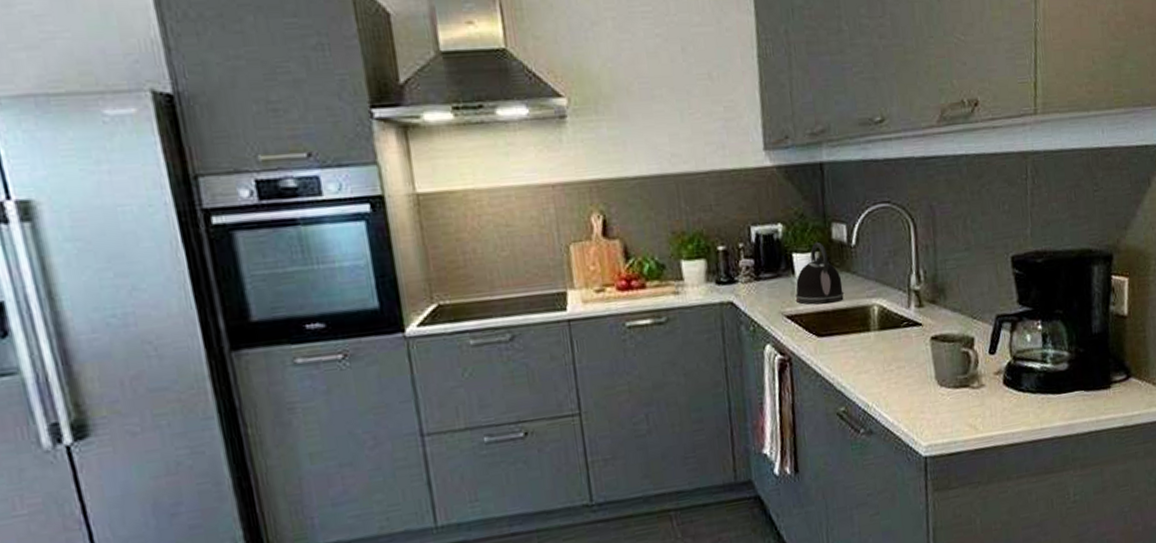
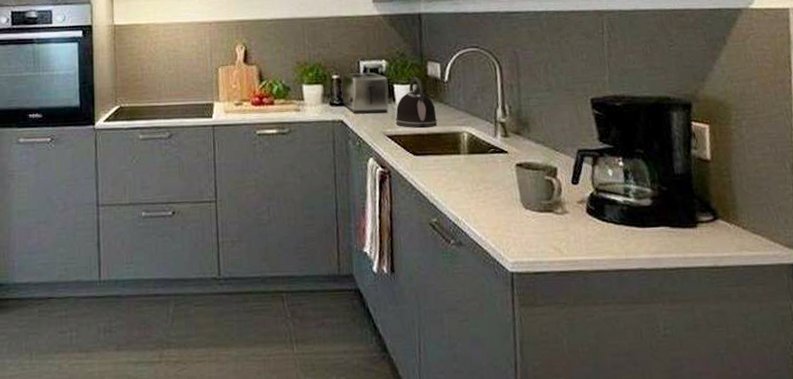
toaster: none [729,239,788,293] -> present [341,72,389,114]

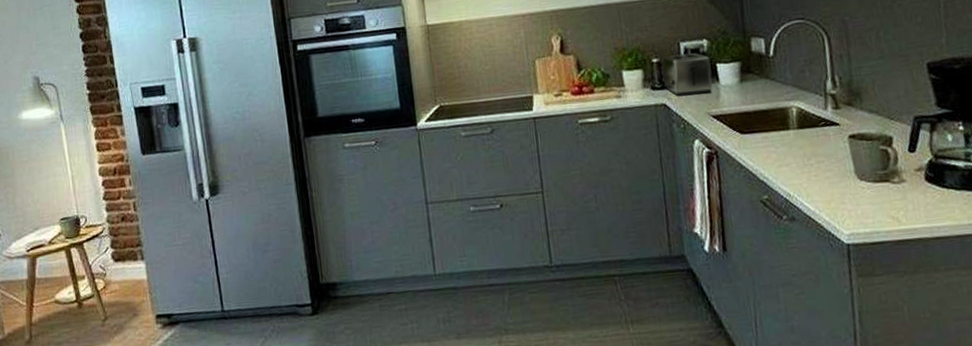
kettle: present [395,76,437,129] -> none [719,53,764,107]

